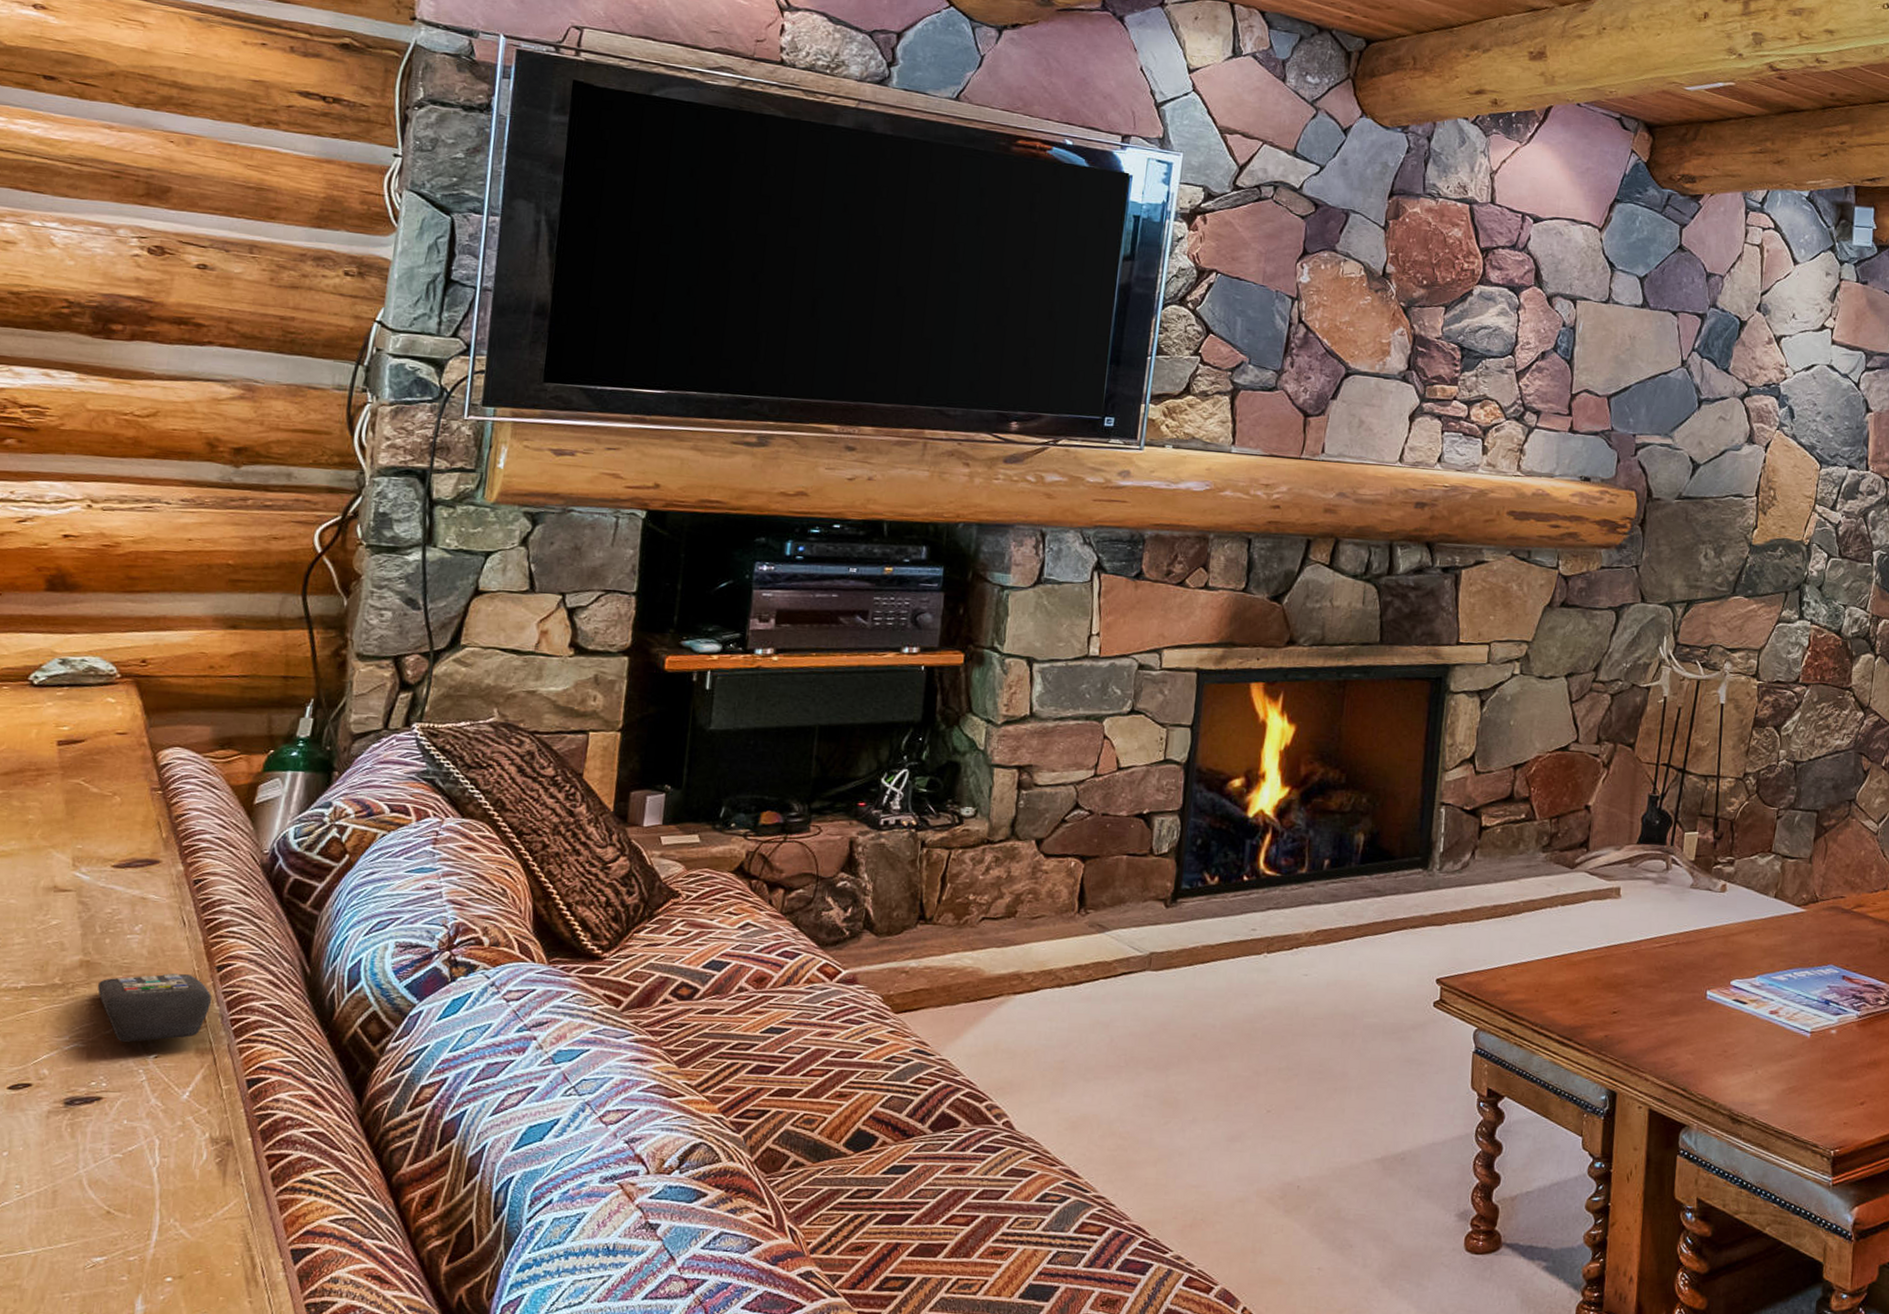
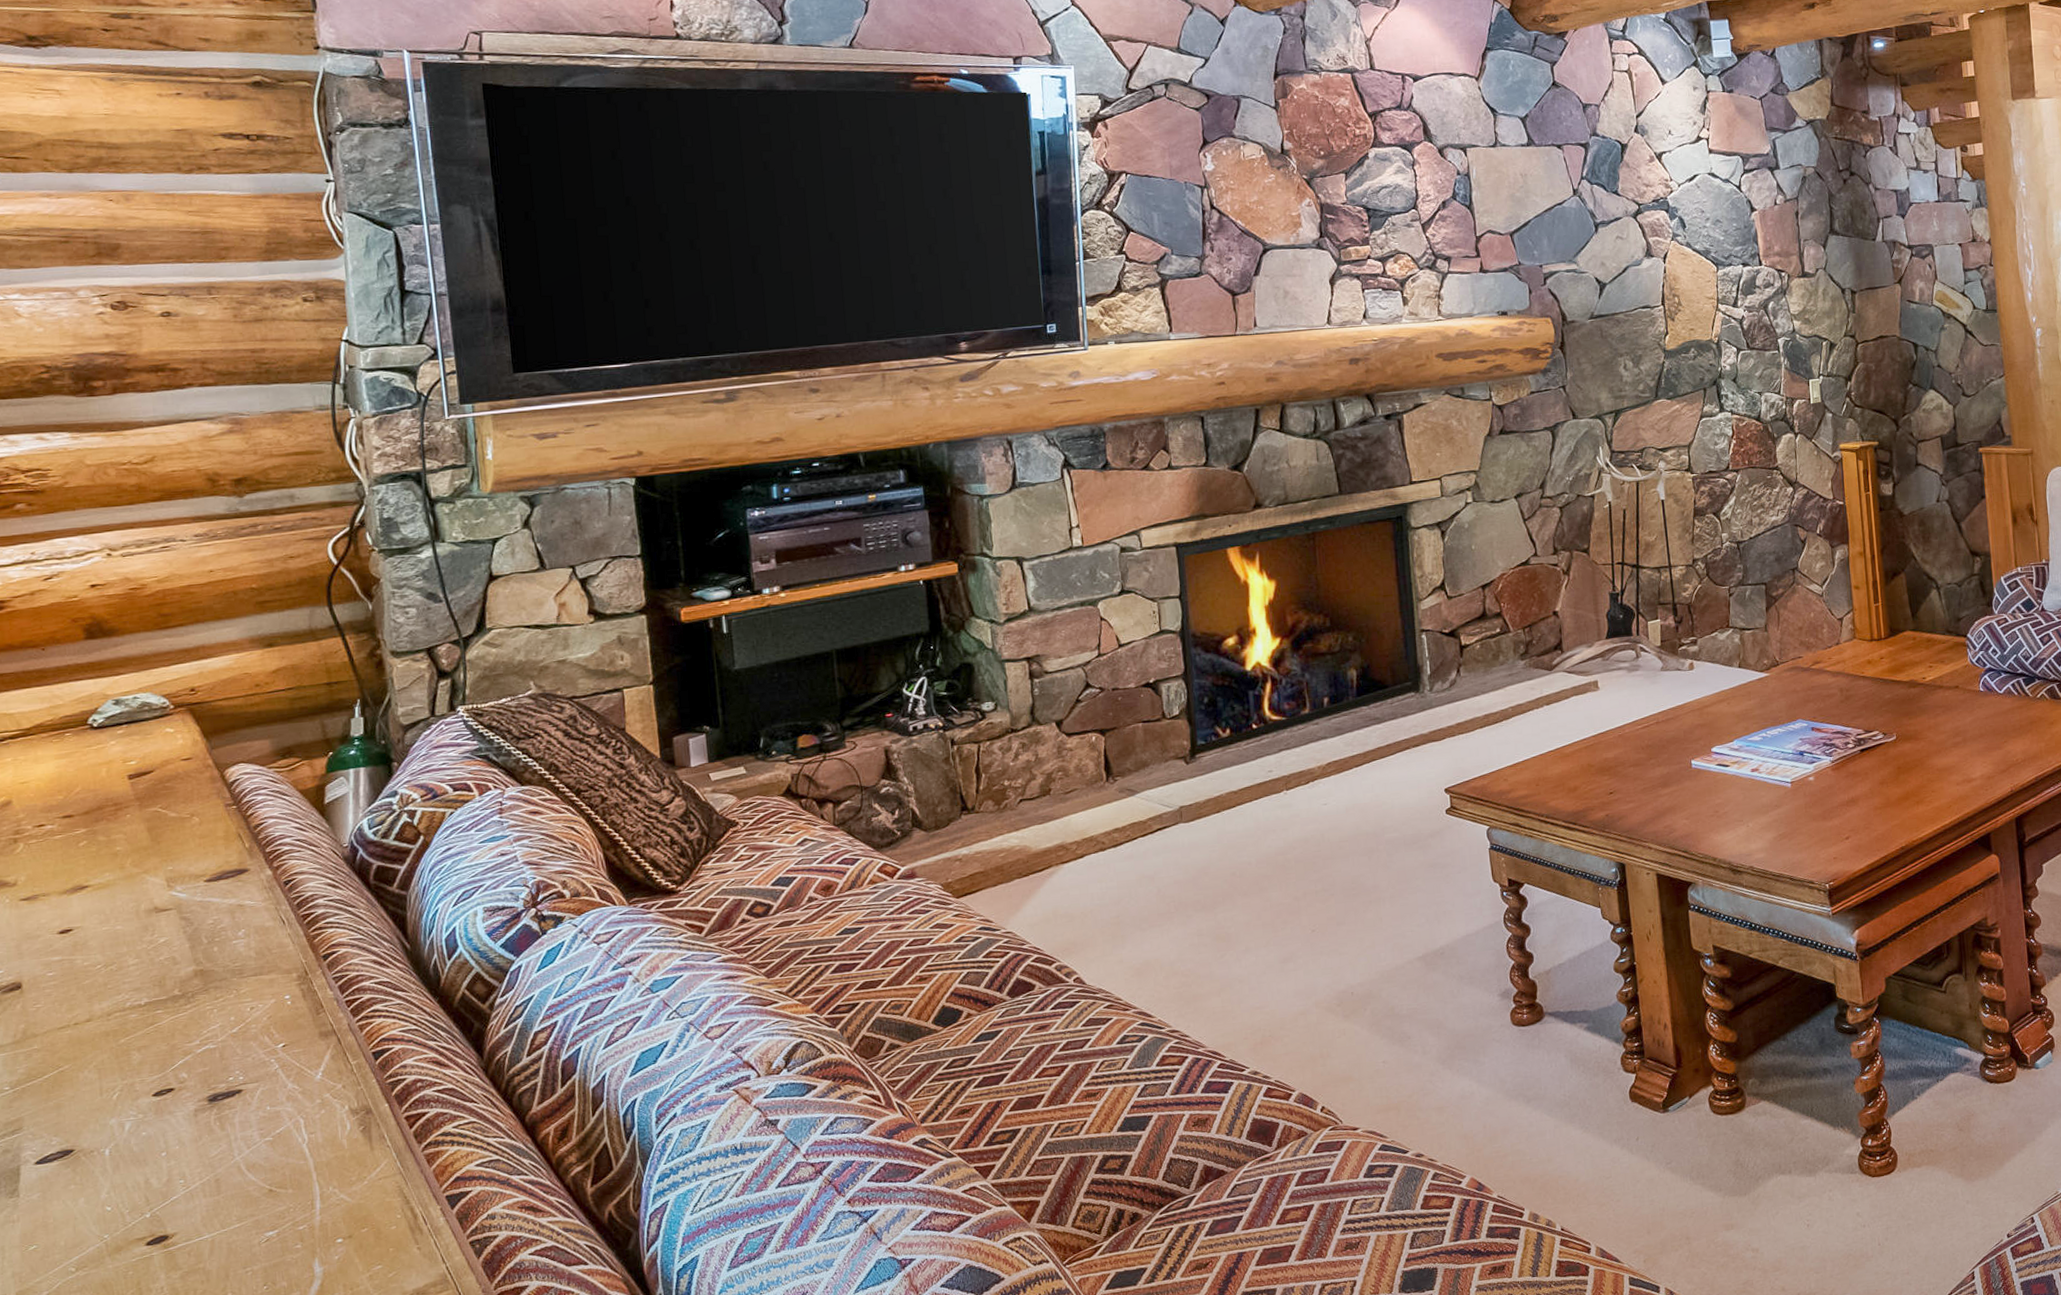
remote control: present [97,973,212,1042] -> none [216,967,325,1037]

